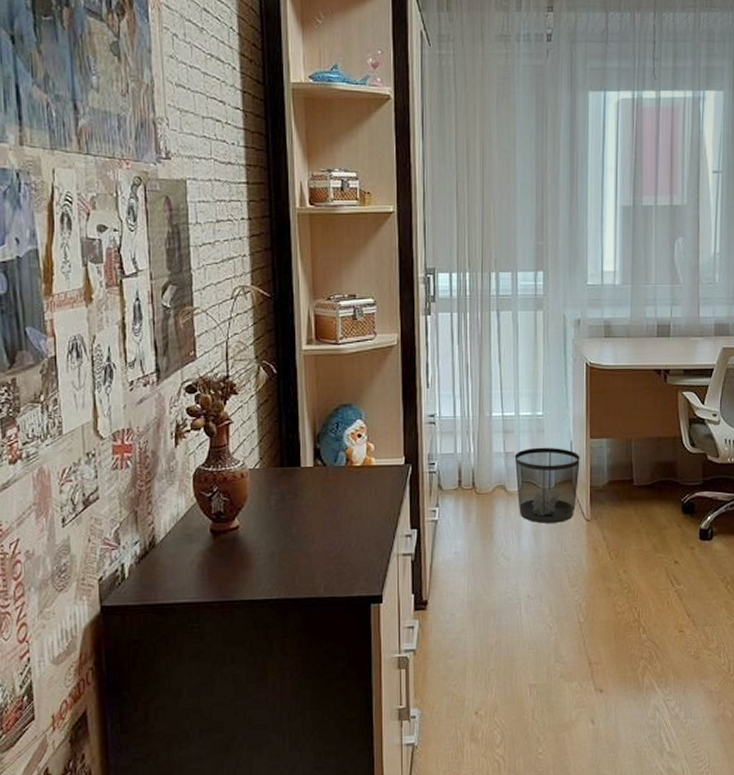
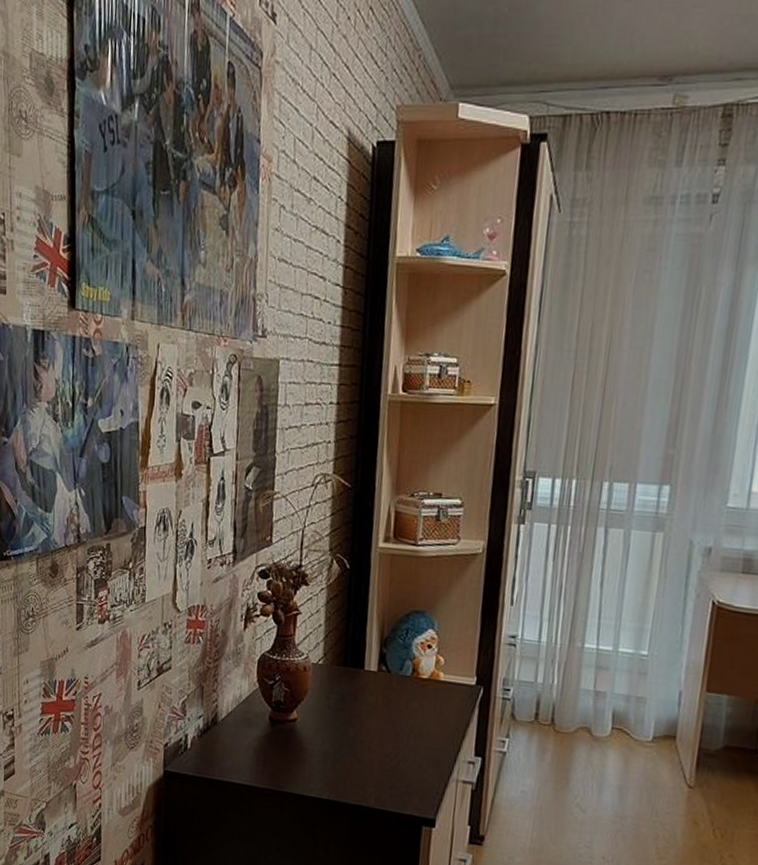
waste bin: present [514,447,580,523] -> none [604,691,690,783]

